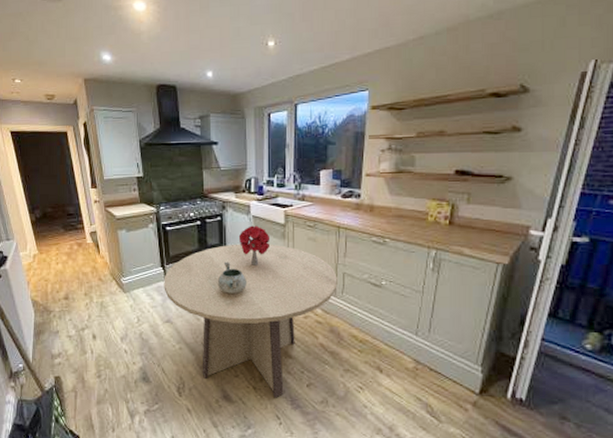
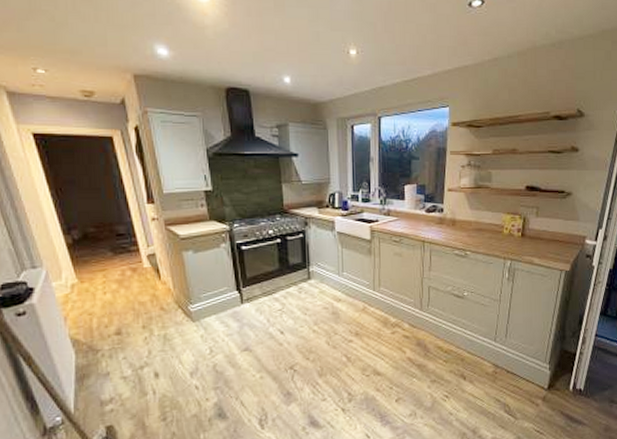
dining table: present [164,244,337,398] -> none [240,260,423,417]
decorative bowl: present [217,262,246,294] -> none [301,281,332,315]
bouquet: present [238,225,271,266] -> none [323,242,356,284]

